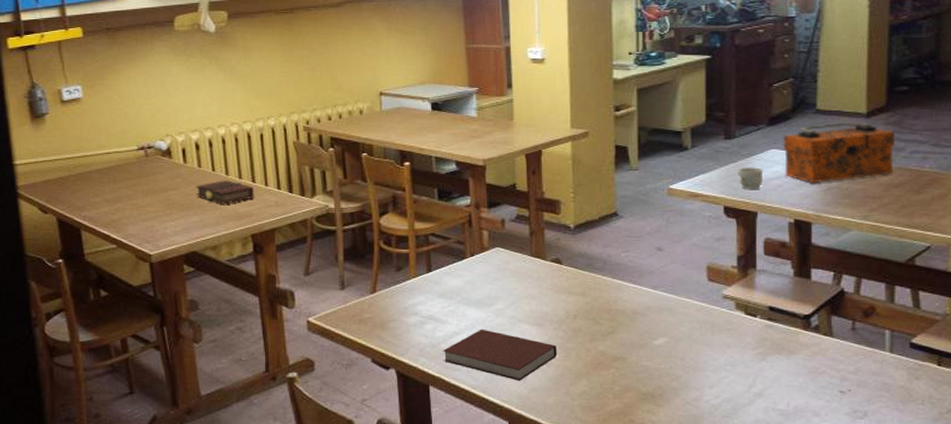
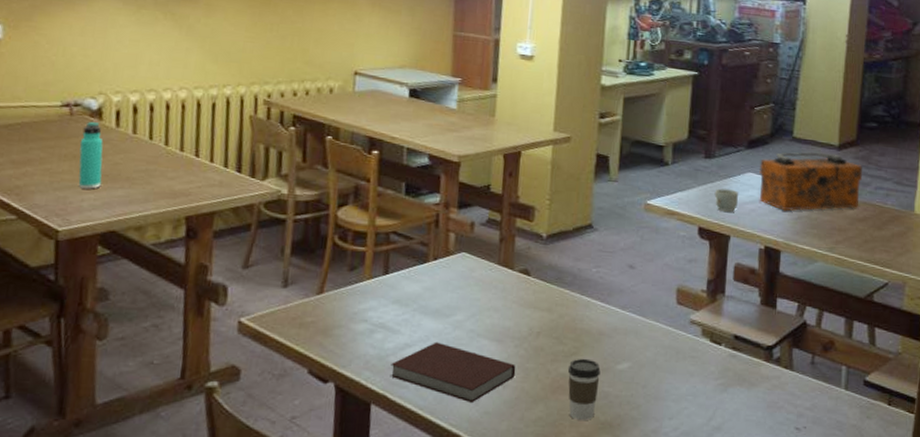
thermos bottle: none [157,160,179,218] -> present [78,121,104,189]
book: present [196,180,255,204] -> none [126,151,197,179]
coffee cup: none [606,336,638,393] -> present [567,358,601,421]

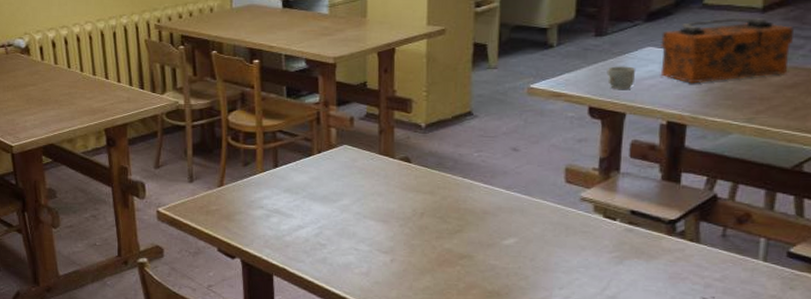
thermos bottle: present [78,121,104,189] -> none [16,57,38,112]
notebook: present [390,341,516,404] -> none [287,223,402,275]
coffee cup: present [567,358,601,421] -> none [452,235,486,290]

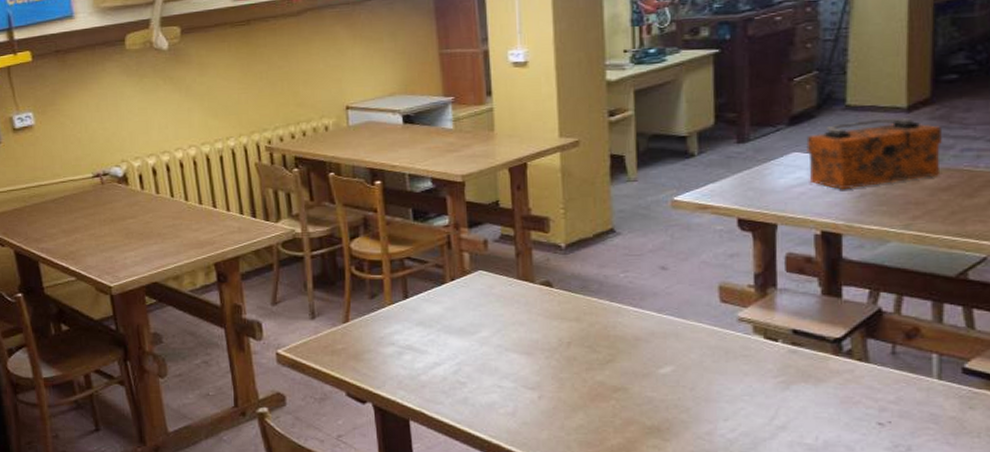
mug: present [607,66,635,89] -> none [753,173,783,199]

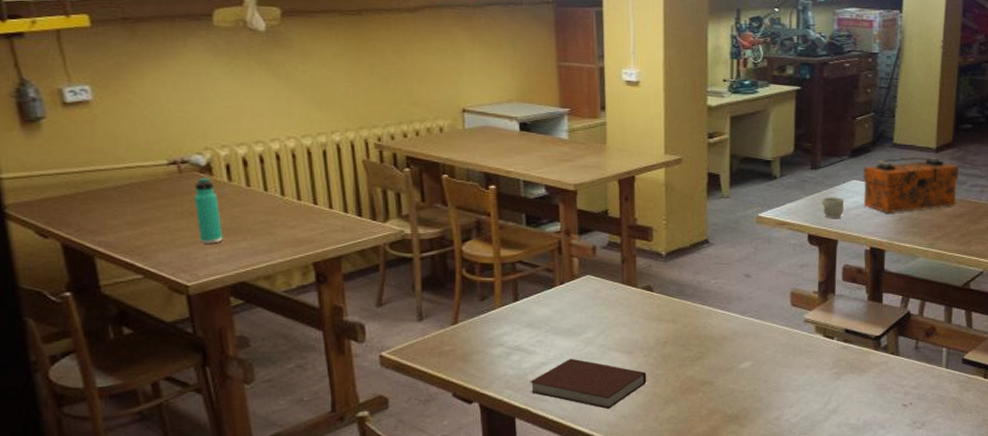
thermos bottle: none [114,187,139,248] -> present [194,177,224,244]
notebook: none [423,359,550,415] -> present [530,358,647,410]
mug: none [753,173,783,199] -> present [821,197,844,218]

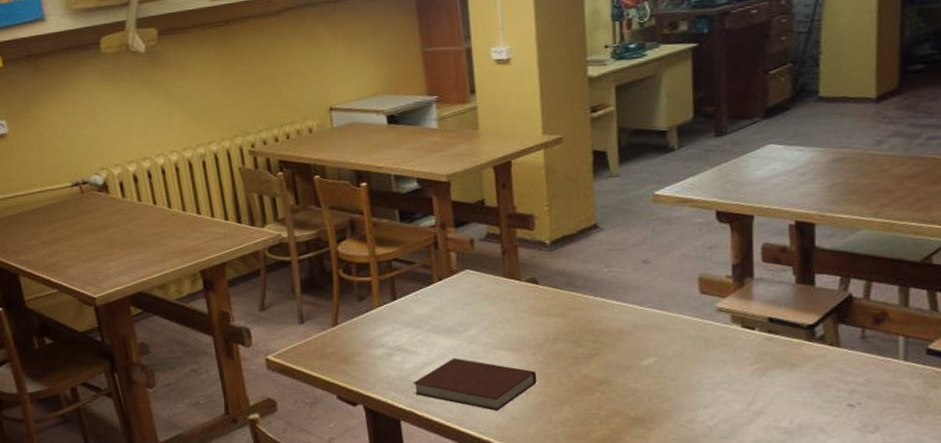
thermos bottle: present [194,177,224,244] -> none [94,195,122,258]
mug: present [821,197,844,218] -> none [730,166,759,191]
tool box: present [863,156,959,214] -> none [781,108,909,180]

